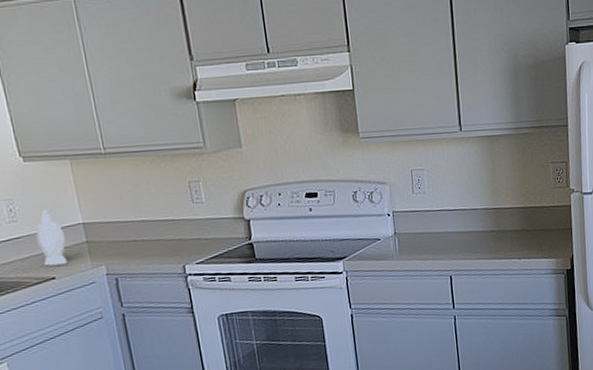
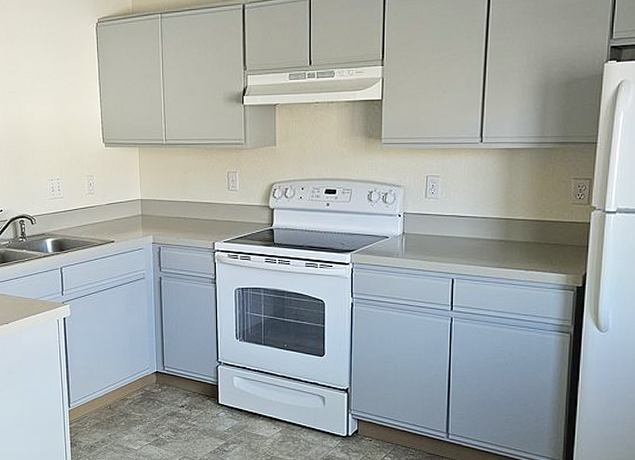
soap bottle: present [35,210,68,266] -> none [106,187,126,231]

